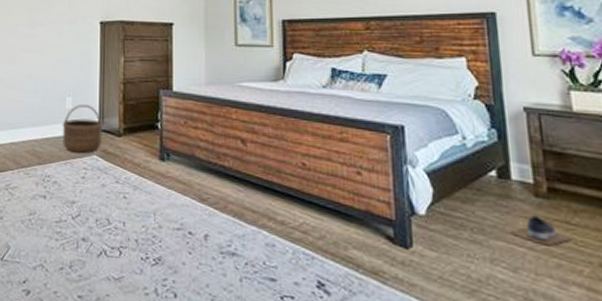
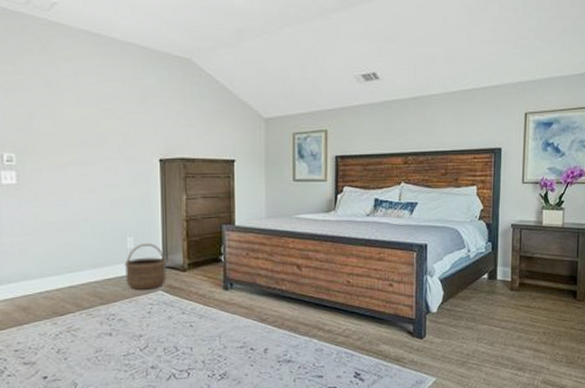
shoe: present [511,215,573,247] -> none [493,304,530,325]

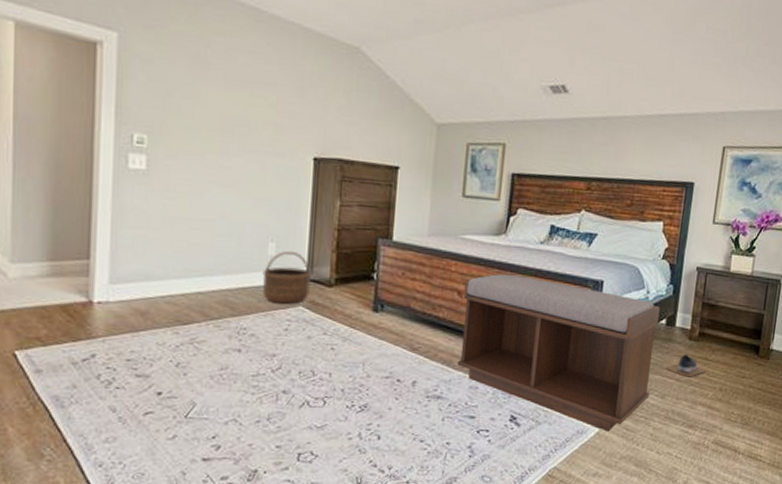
bench: none [302,245,481,380] -> present [457,274,660,432]
shoe: none [493,304,530,325] -> present [667,354,707,377]

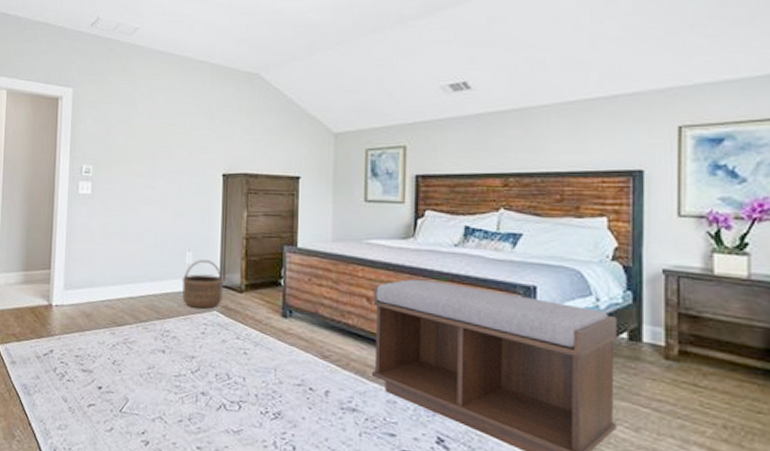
shoe: present [667,354,707,377] -> none [637,377,699,408]

